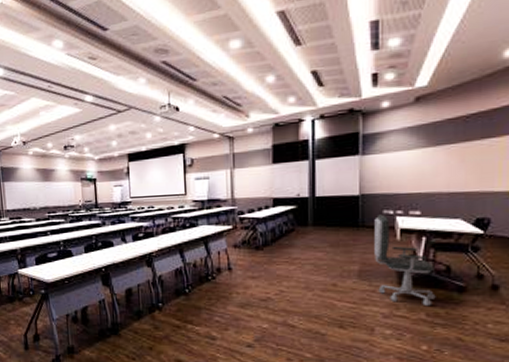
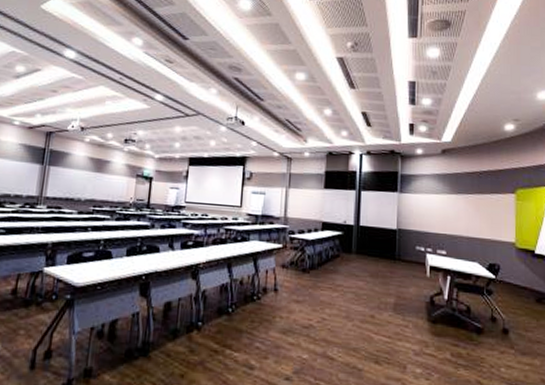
office chair: present [374,214,436,307] -> none [408,250,459,346]

